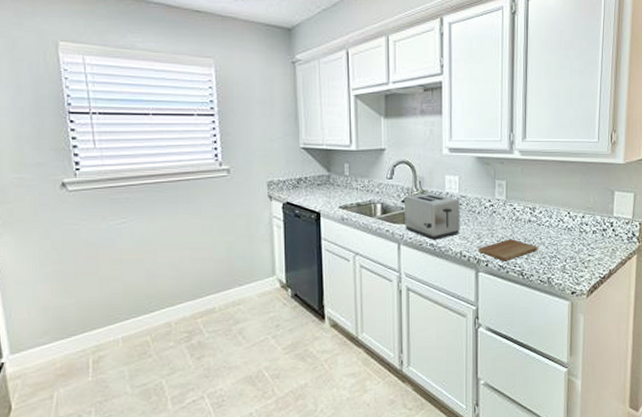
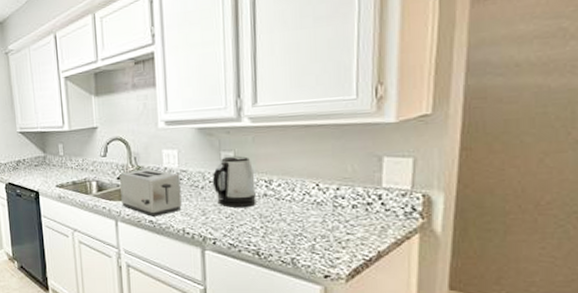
cutting board: present [479,239,538,261] -> none [204,215,278,239]
kettle: none [487,184,522,232] -> present [212,155,256,207]

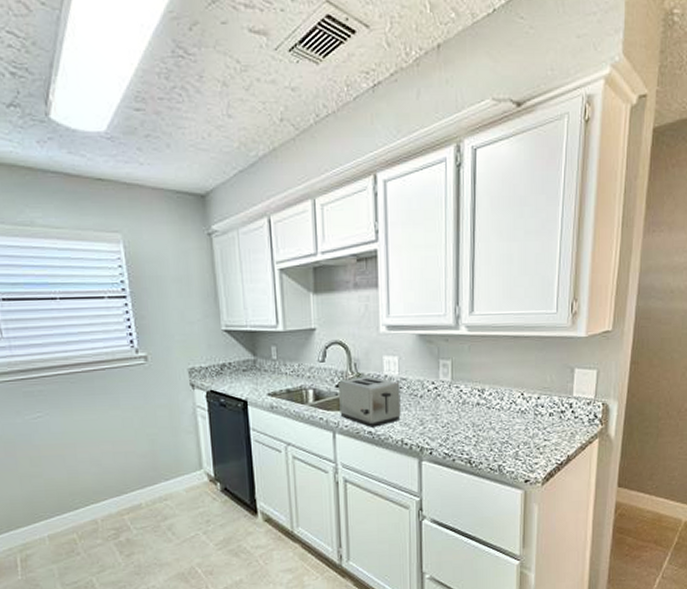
kettle: present [212,155,256,207] -> none [430,364,470,417]

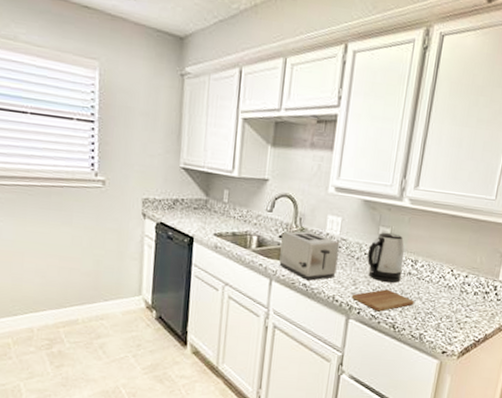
cutting board: none [422,424,488,449] -> present [352,289,414,312]
kettle: none [430,364,470,417] -> present [367,232,404,283]

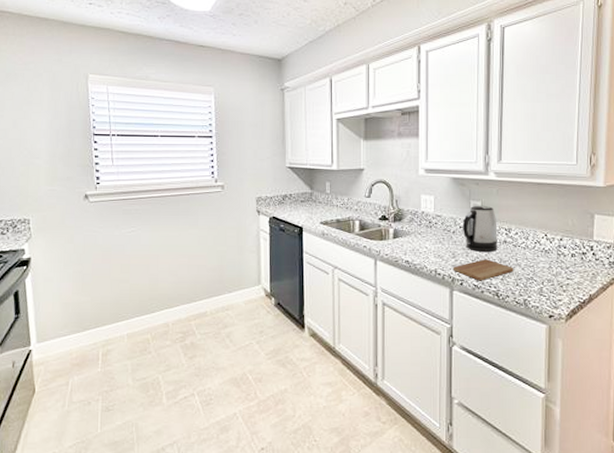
toaster: present [279,231,340,281] -> none [380,212,435,257]

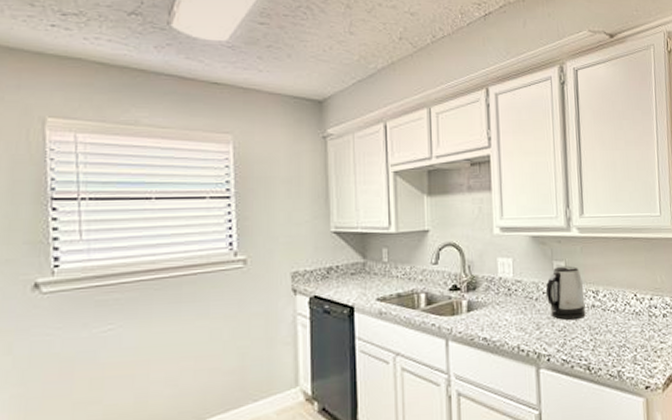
cutting board: present [454,259,514,281] -> none [538,327,605,355]

